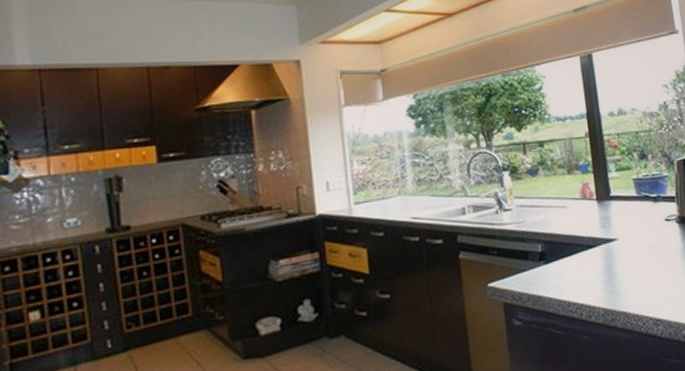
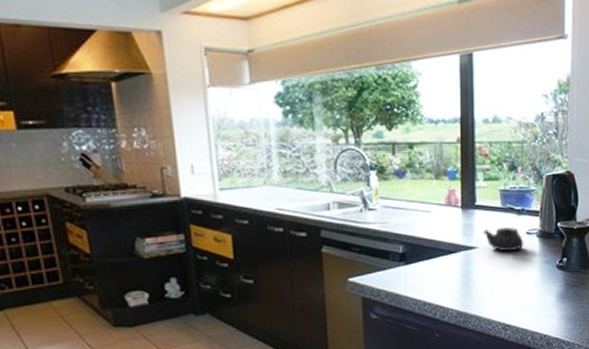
teapot: none [621,215,665,242] -> present [482,226,524,252]

